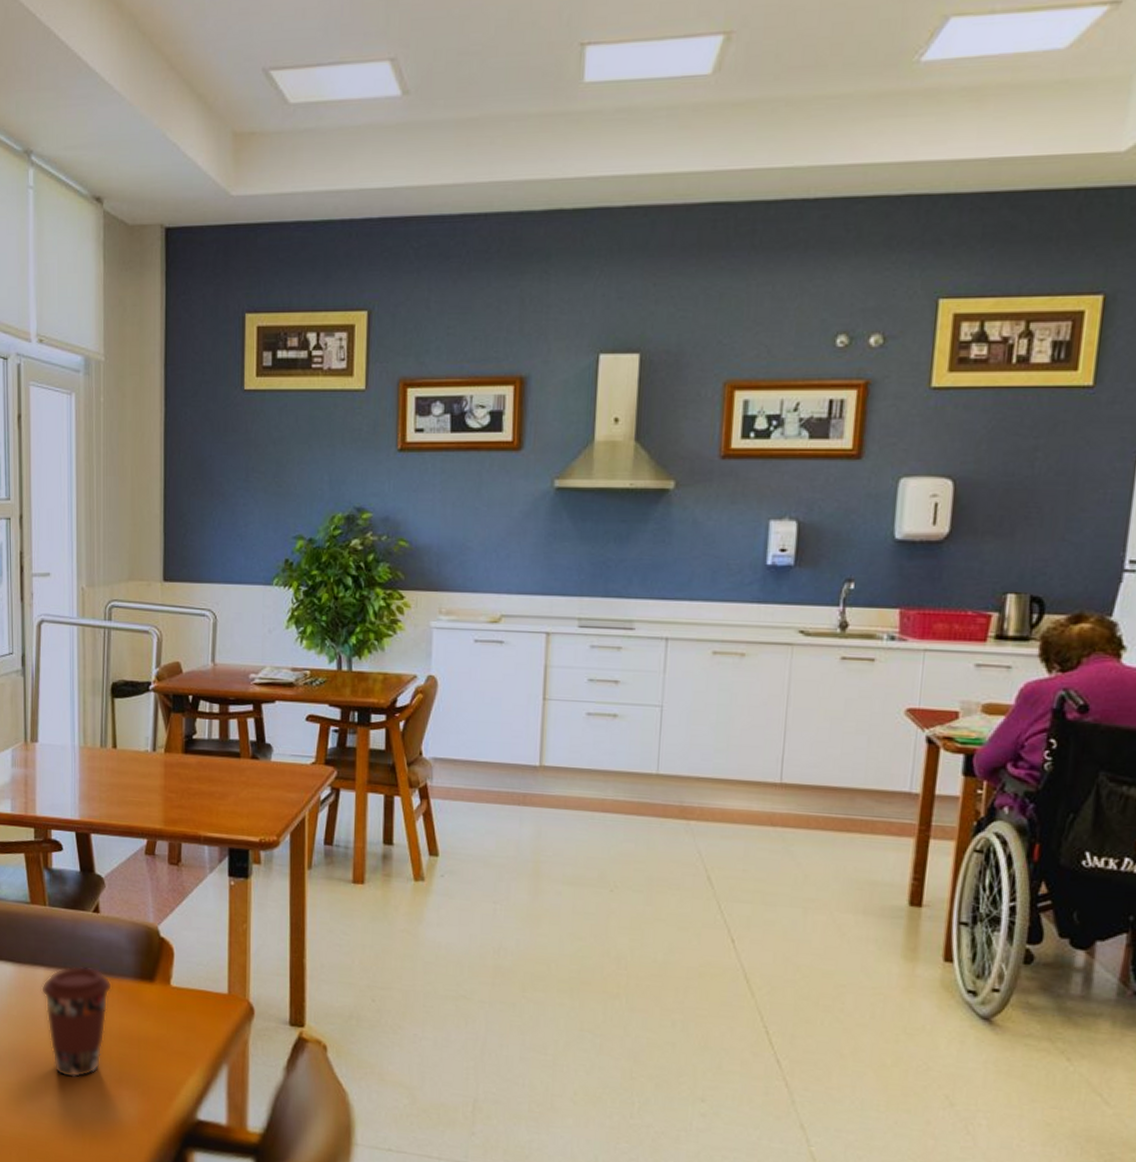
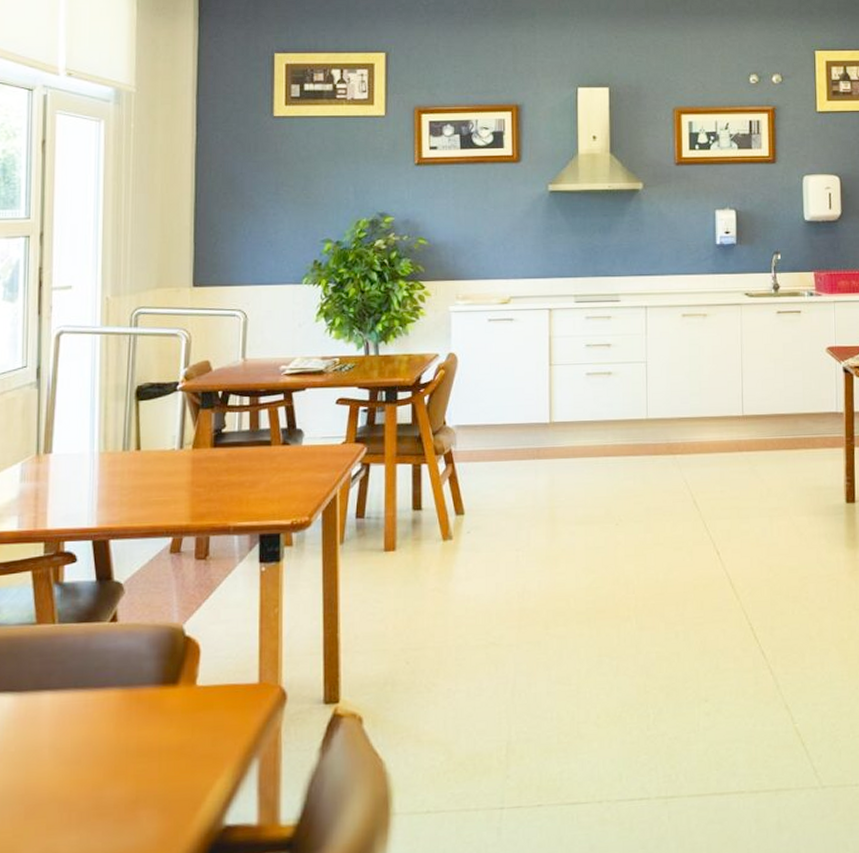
coffee cup: present [41,965,112,1078] -> none [46,681,130,811]

